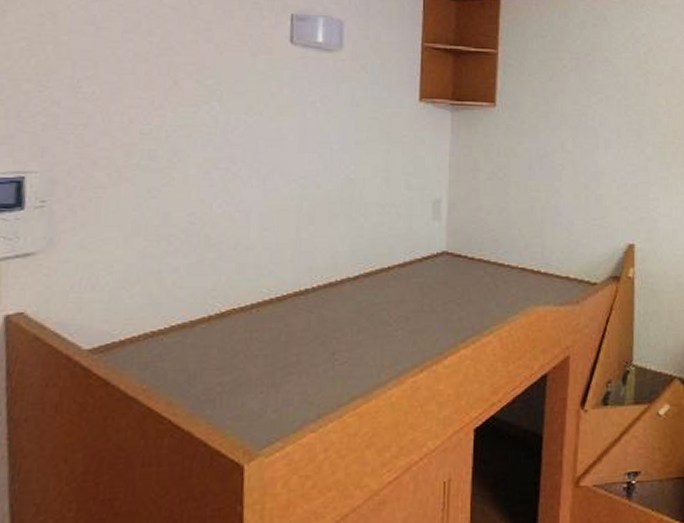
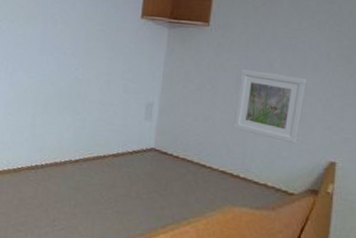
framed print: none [529,153,601,229] -> present [233,69,308,144]

